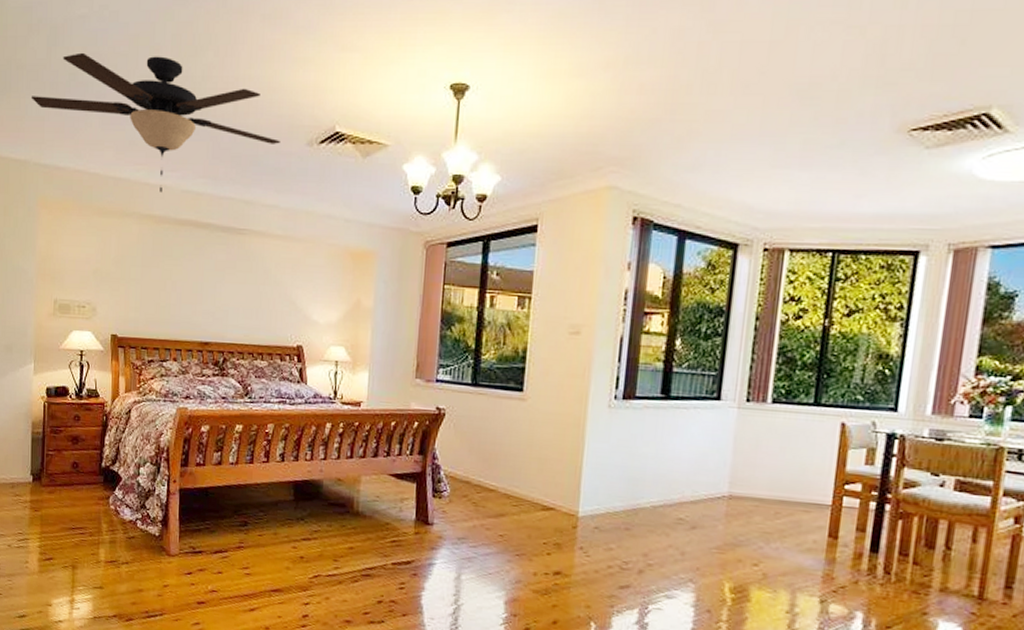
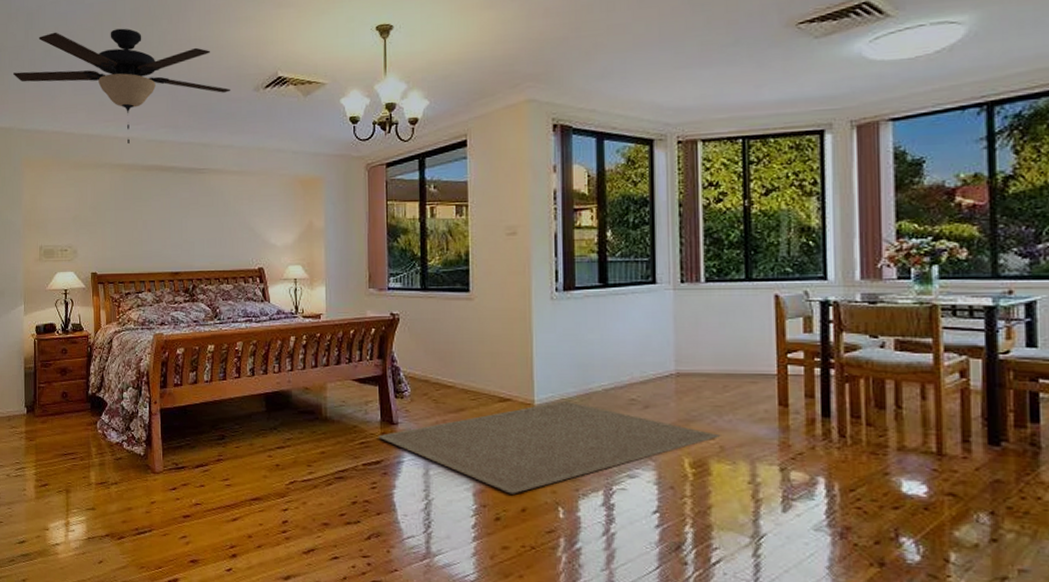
rug: none [411,514,766,606] -> present [378,401,721,494]

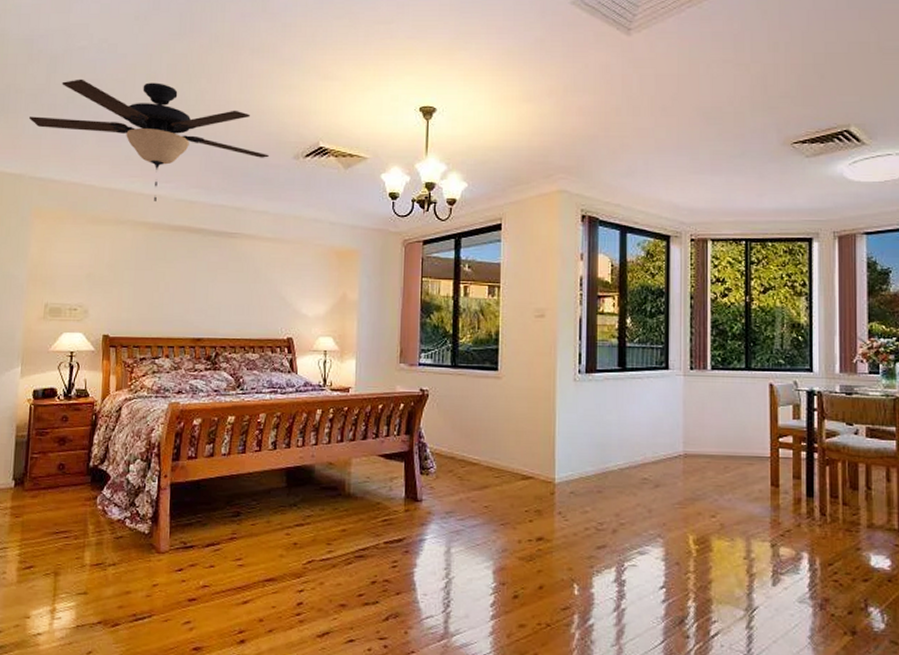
rug: present [378,401,721,494] -> none [401,480,722,572]

